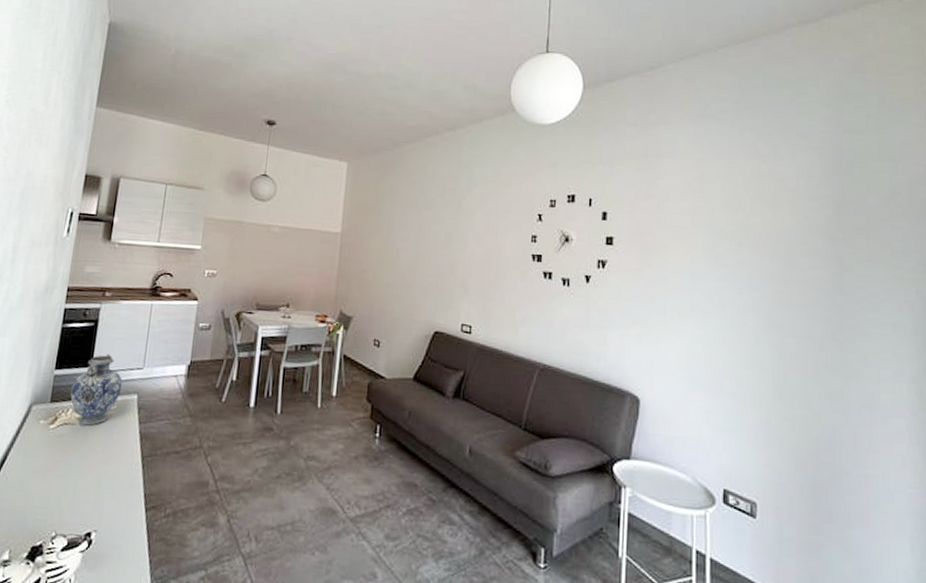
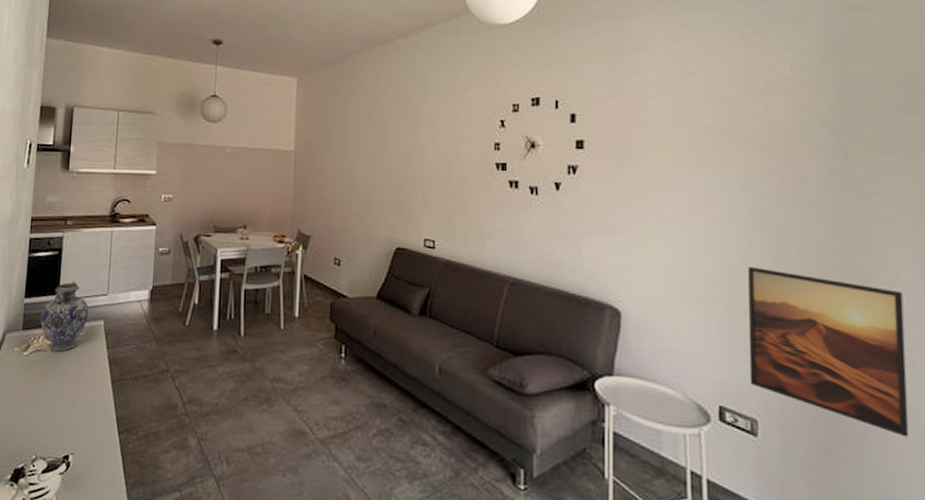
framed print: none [751,360,885,520] -> present [748,266,909,437]

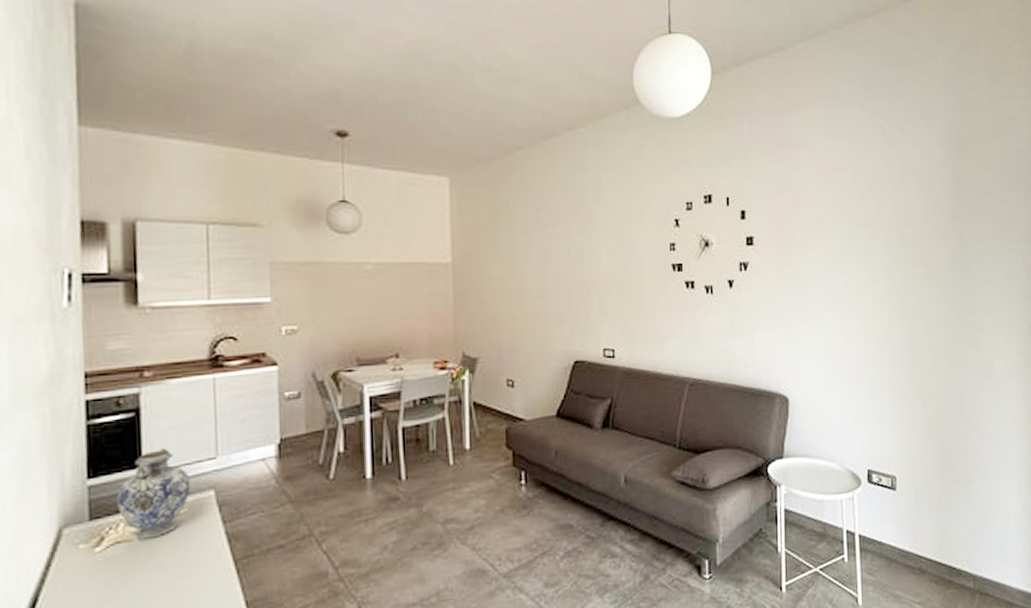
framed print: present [748,266,909,437] -> none [889,344,999,470]

